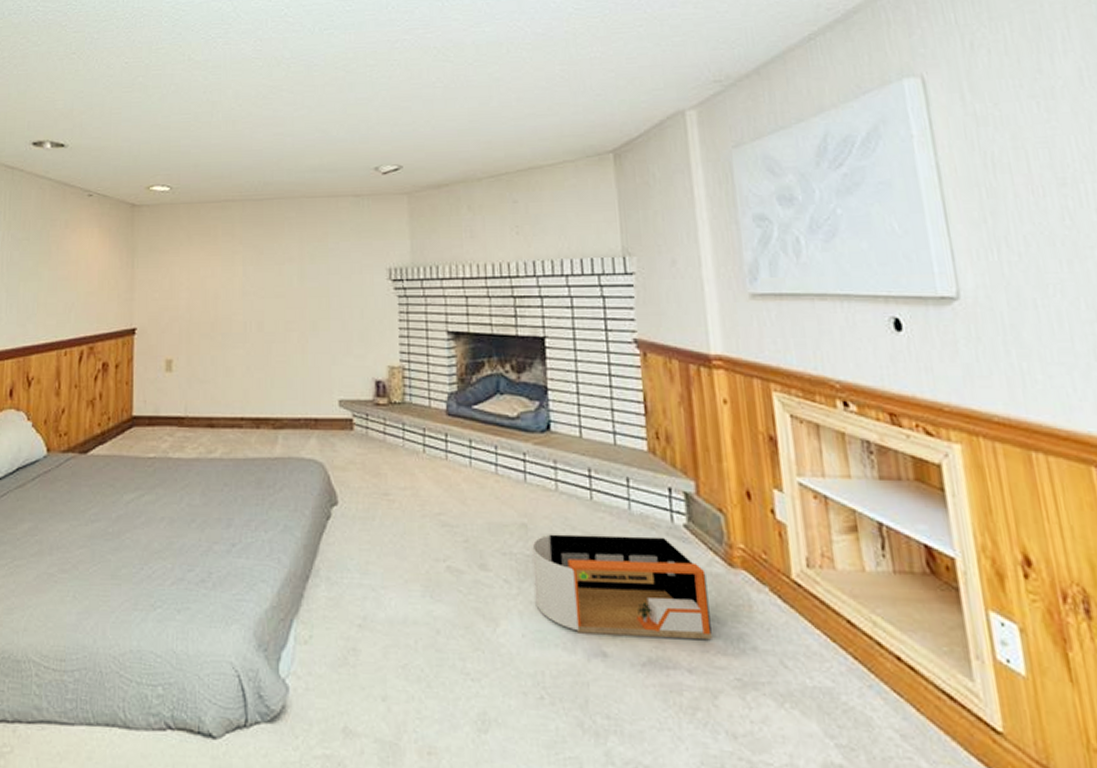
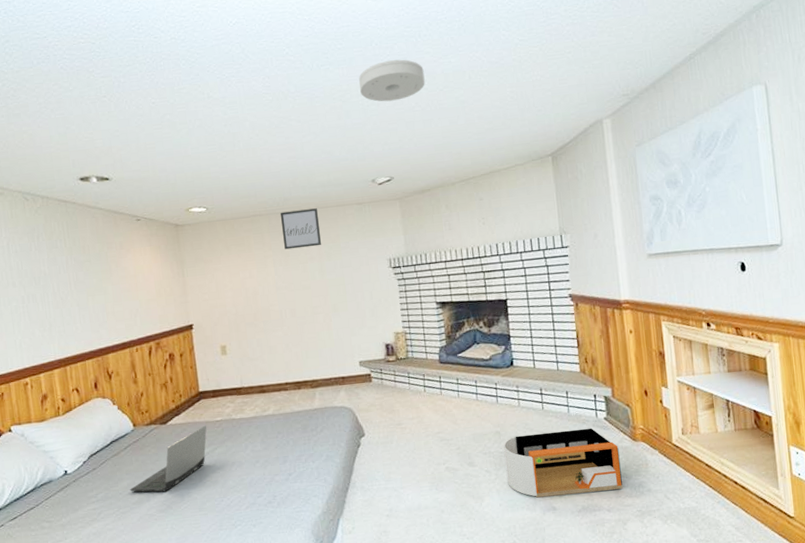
laptop computer: none [30,462,136,545] -> present [130,425,207,493]
wall art: none [258,197,305,246] -> present [280,208,322,250]
smoke detector: none [368,26,451,75] -> present [359,59,425,102]

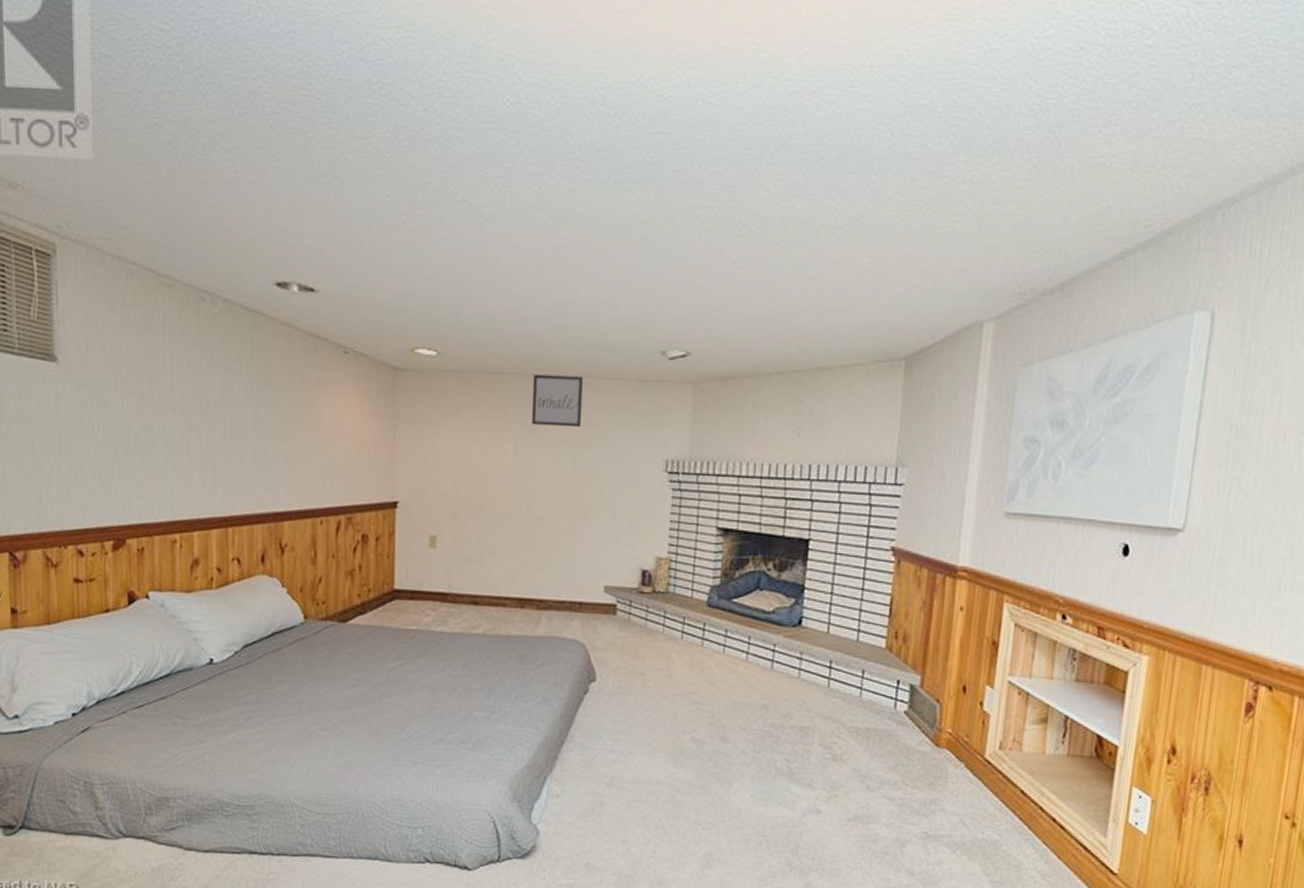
laptop computer: present [130,425,207,493] -> none [289,633,398,707]
smoke detector: present [359,59,425,102] -> none [666,191,757,249]
storage bin: present [504,428,623,498] -> none [766,714,915,802]

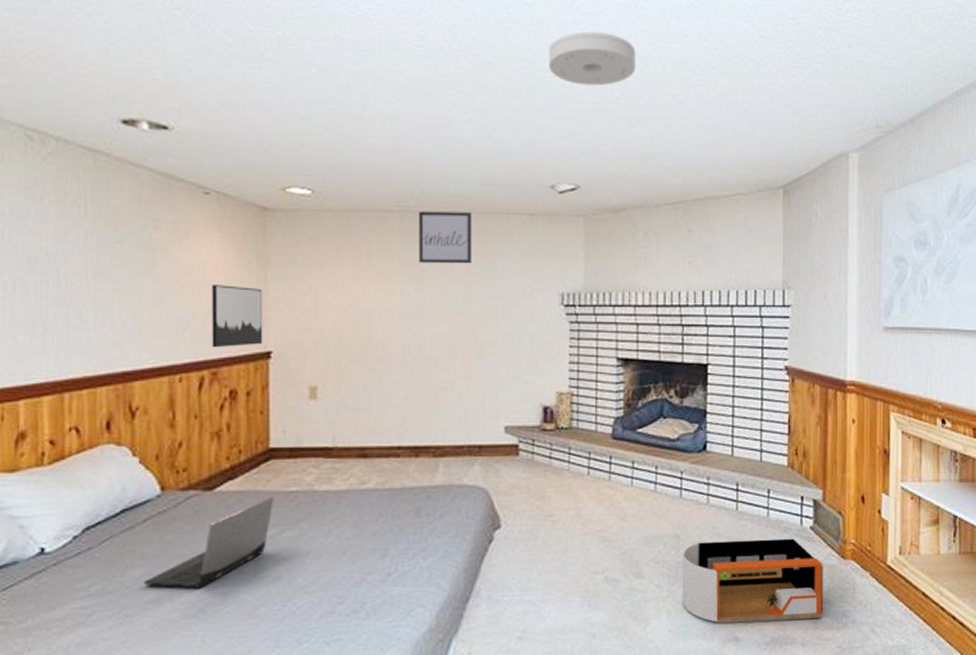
laptop computer: none [289,633,398,707] -> present [143,496,275,588]
wall art: none [348,437,392,496] -> present [212,285,263,348]
smoke detector: none [666,191,757,249] -> present [548,31,636,86]
storage bin: none [766,714,915,802] -> present [682,538,823,624]

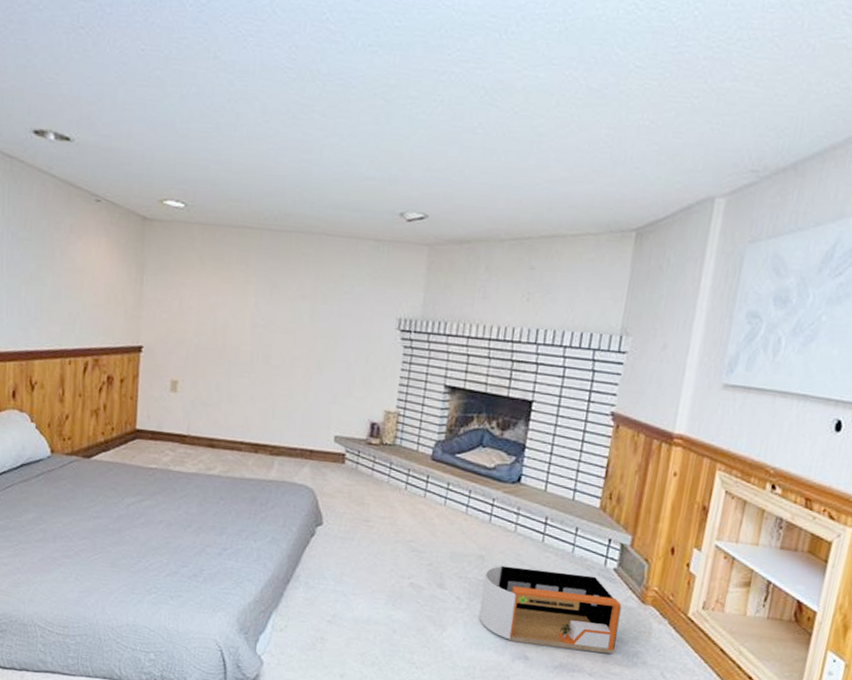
laptop computer: present [143,496,275,588] -> none [35,470,138,536]
wall art: present [212,285,263,348] -> none [95,283,139,340]
wall art: present [419,211,473,264] -> none [272,230,323,284]
smoke detector: present [548,31,636,86] -> none [410,57,501,115]

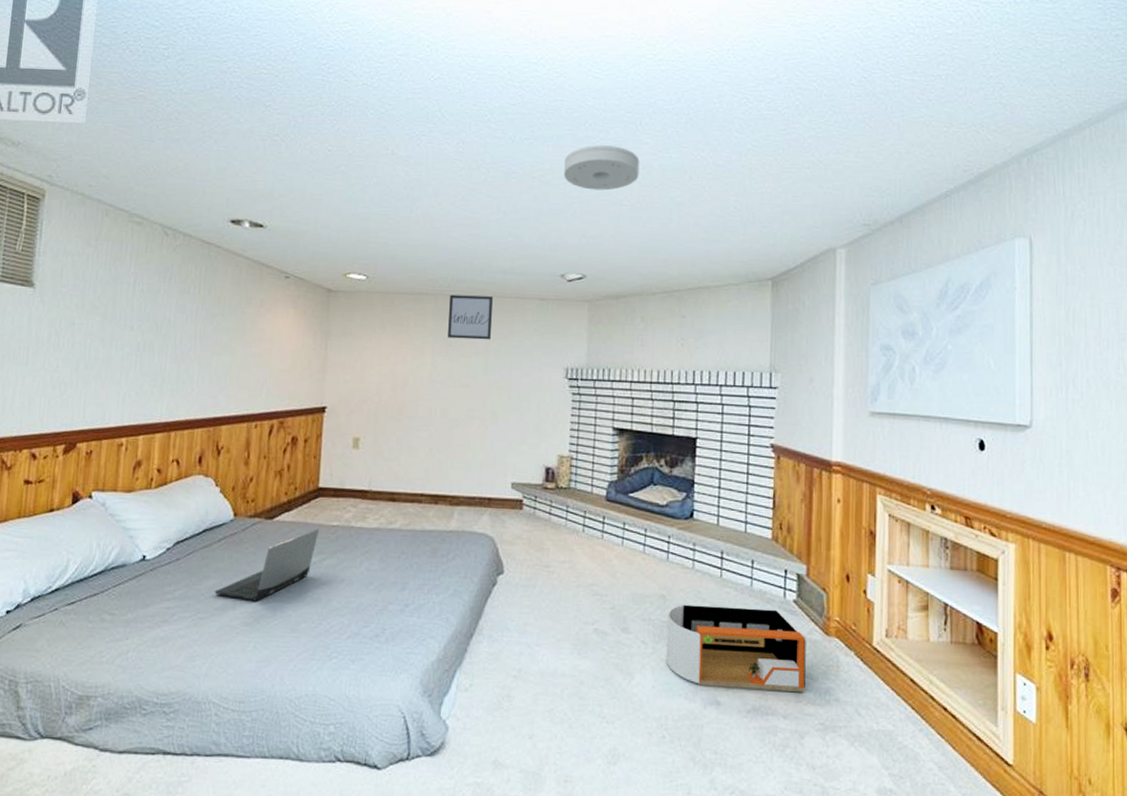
laptop computer: none [35,470,138,536] -> present [214,528,320,601]
wall art: none [272,230,323,284] -> present [448,294,493,340]
smoke detector: none [410,57,501,115] -> present [563,145,640,191]

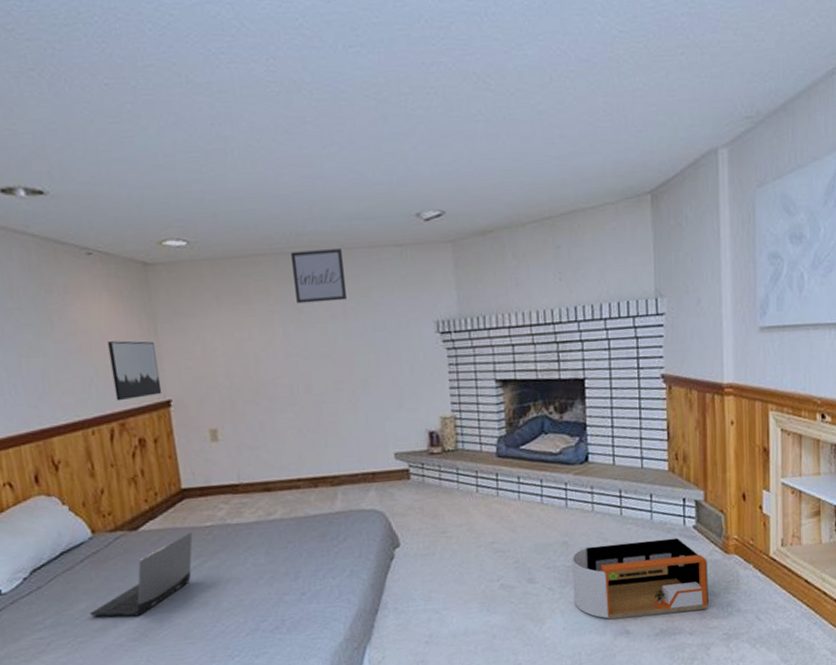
wall art: none [281,350,323,402] -> present [107,340,162,401]
smoke detector: present [563,145,640,191] -> none [401,46,491,106]

